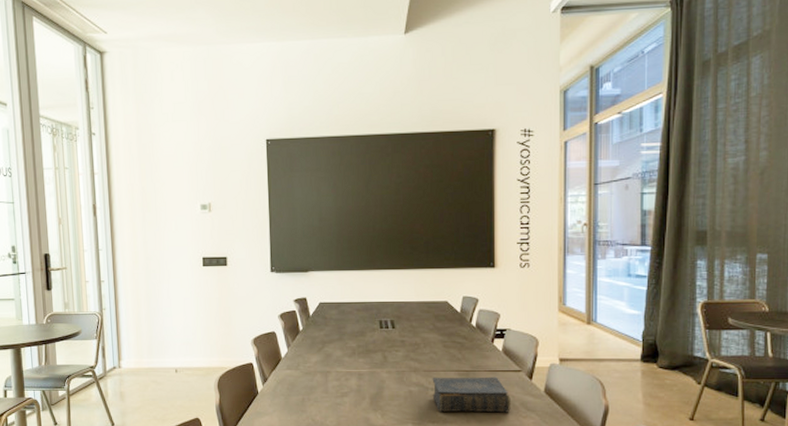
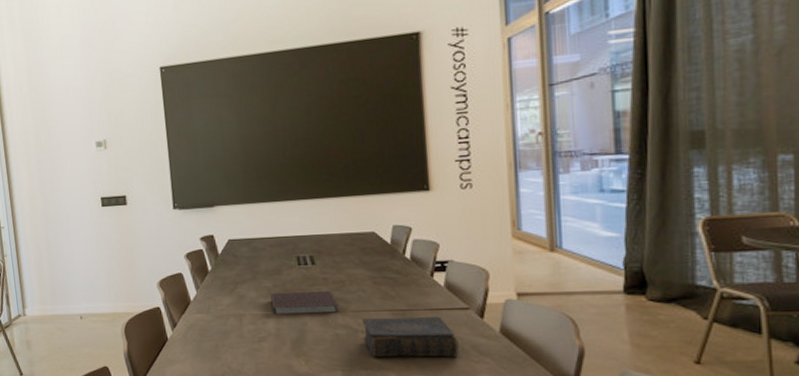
notebook: none [354,351,413,372] -> present [271,290,339,315]

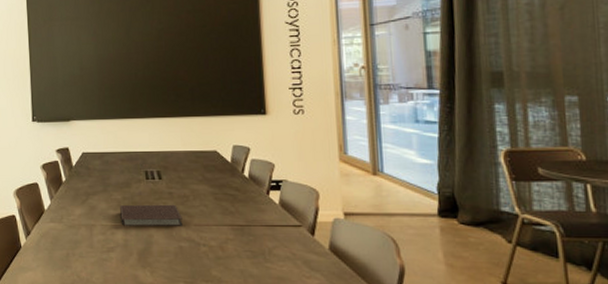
book: present [362,316,459,358] -> none [203,231,292,272]

